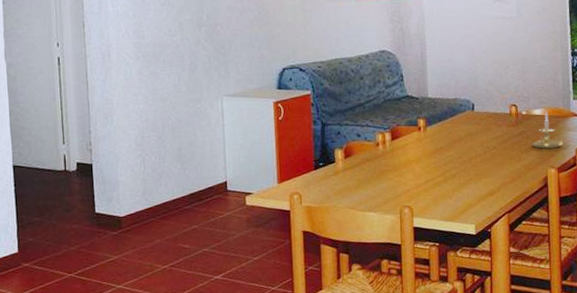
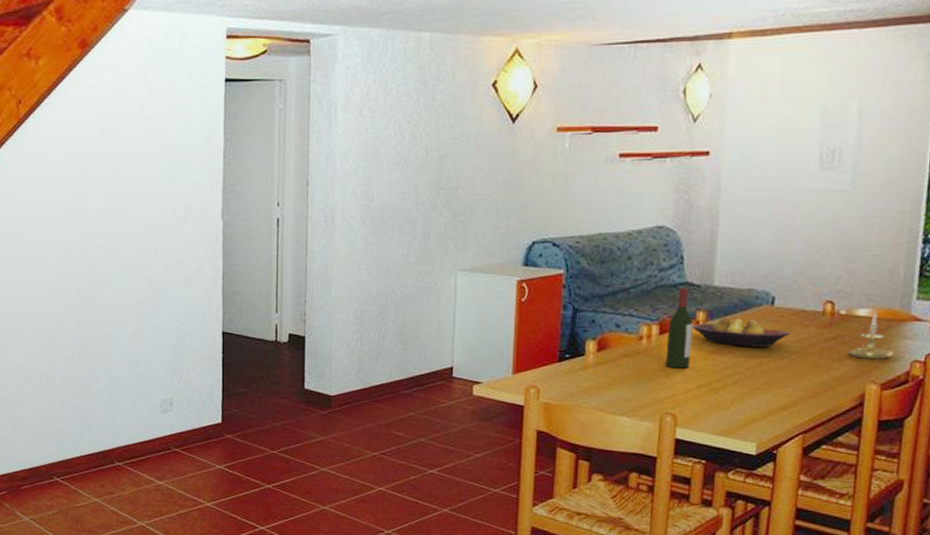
wine bottle: none [398,100,418,168] -> present [665,288,693,369]
fruit bowl: none [415,122,488,146] -> present [692,316,790,347]

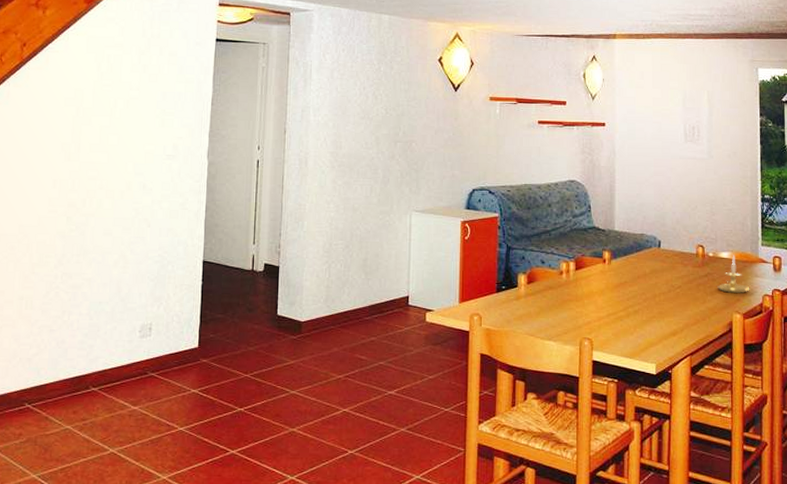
wine bottle: present [665,288,693,369] -> none [581,231,601,300]
fruit bowl: present [692,316,790,347] -> none [600,256,674,282]

